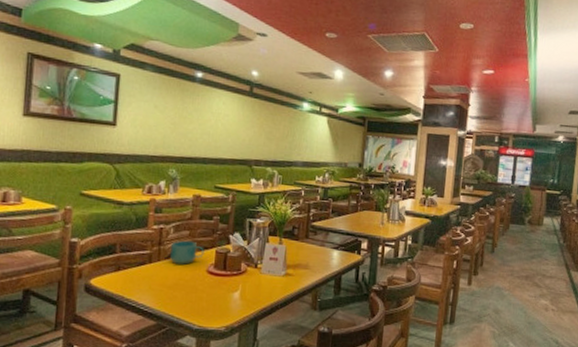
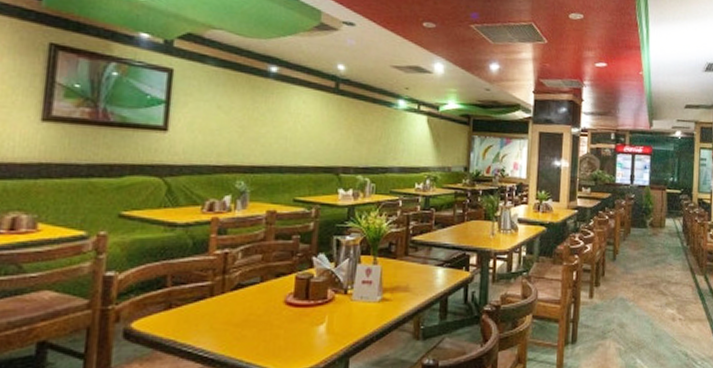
cup: present [169,240,204,266] -> none [236,266,281,297]

